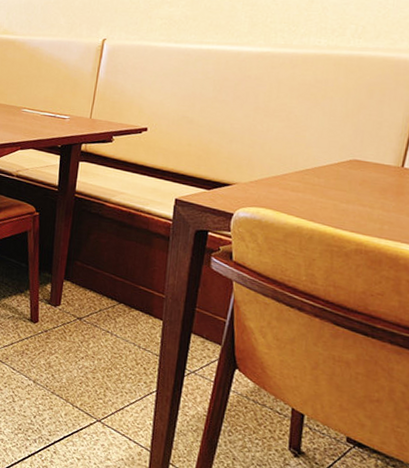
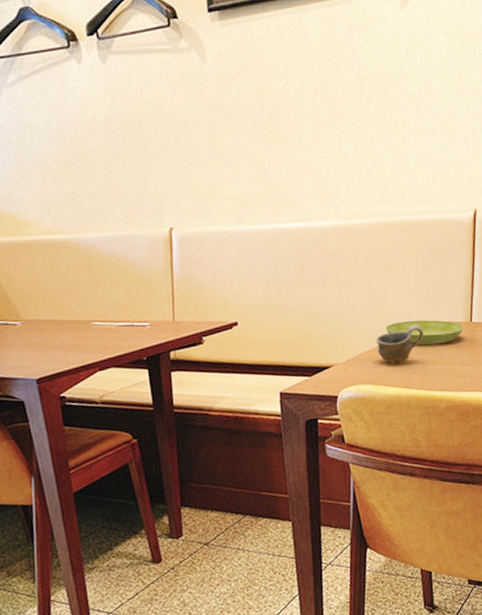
cup: none [285,159,342,195] -> present [375,325,424,364]
saucer: none [298,153,393,184] -> present [385,320,464,345]

